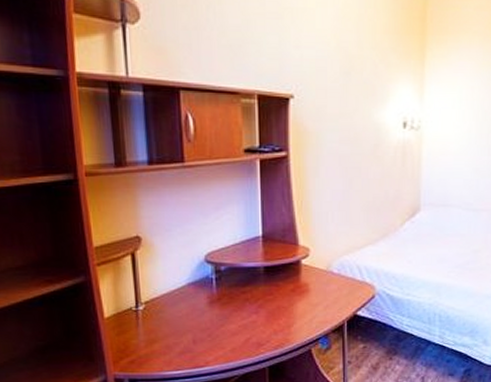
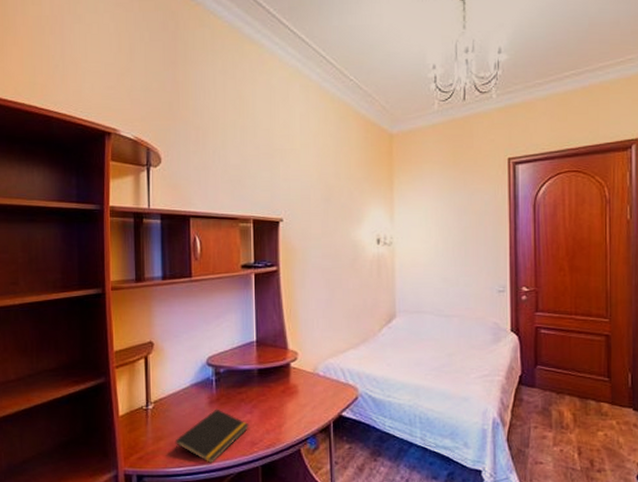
notepad: none [171,309,255,366] -> present [175,408,249,464]

